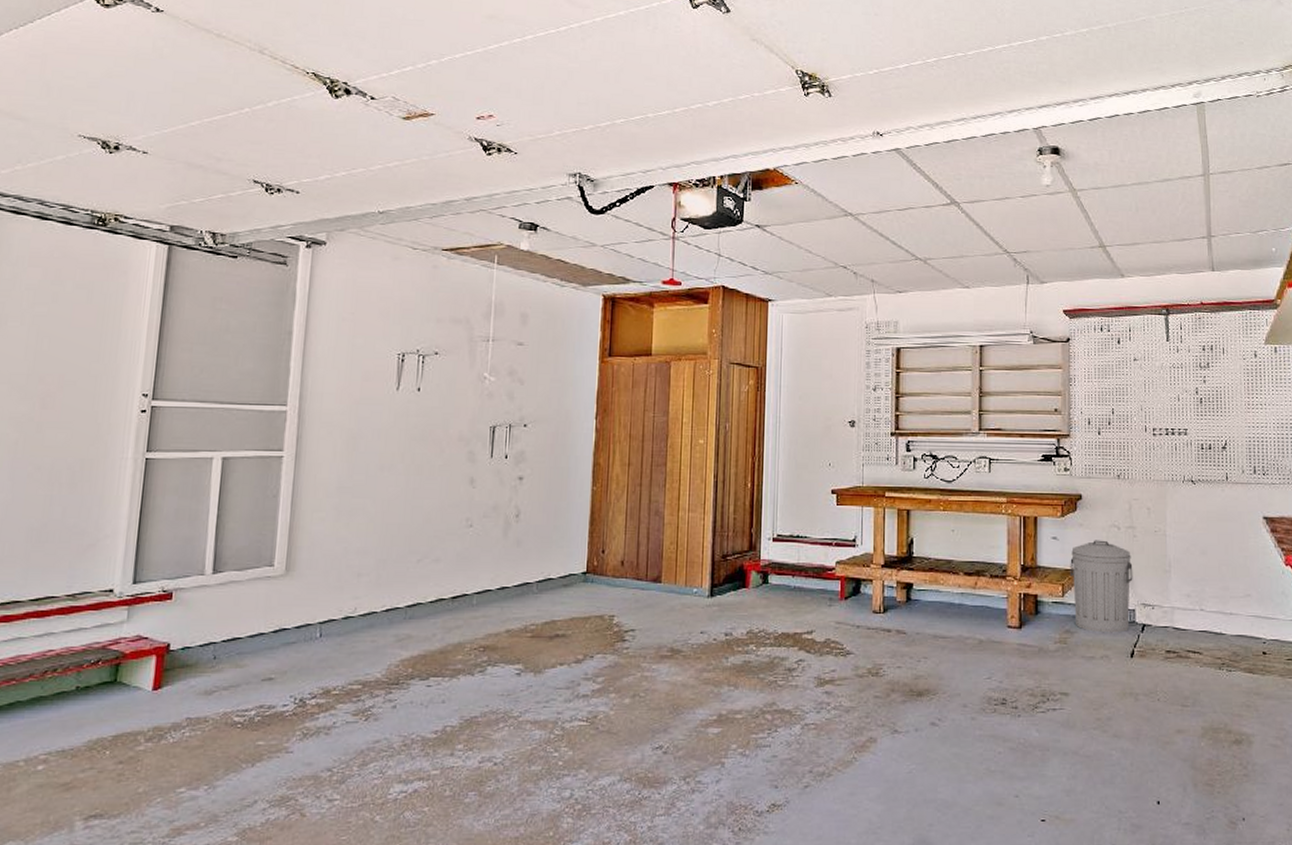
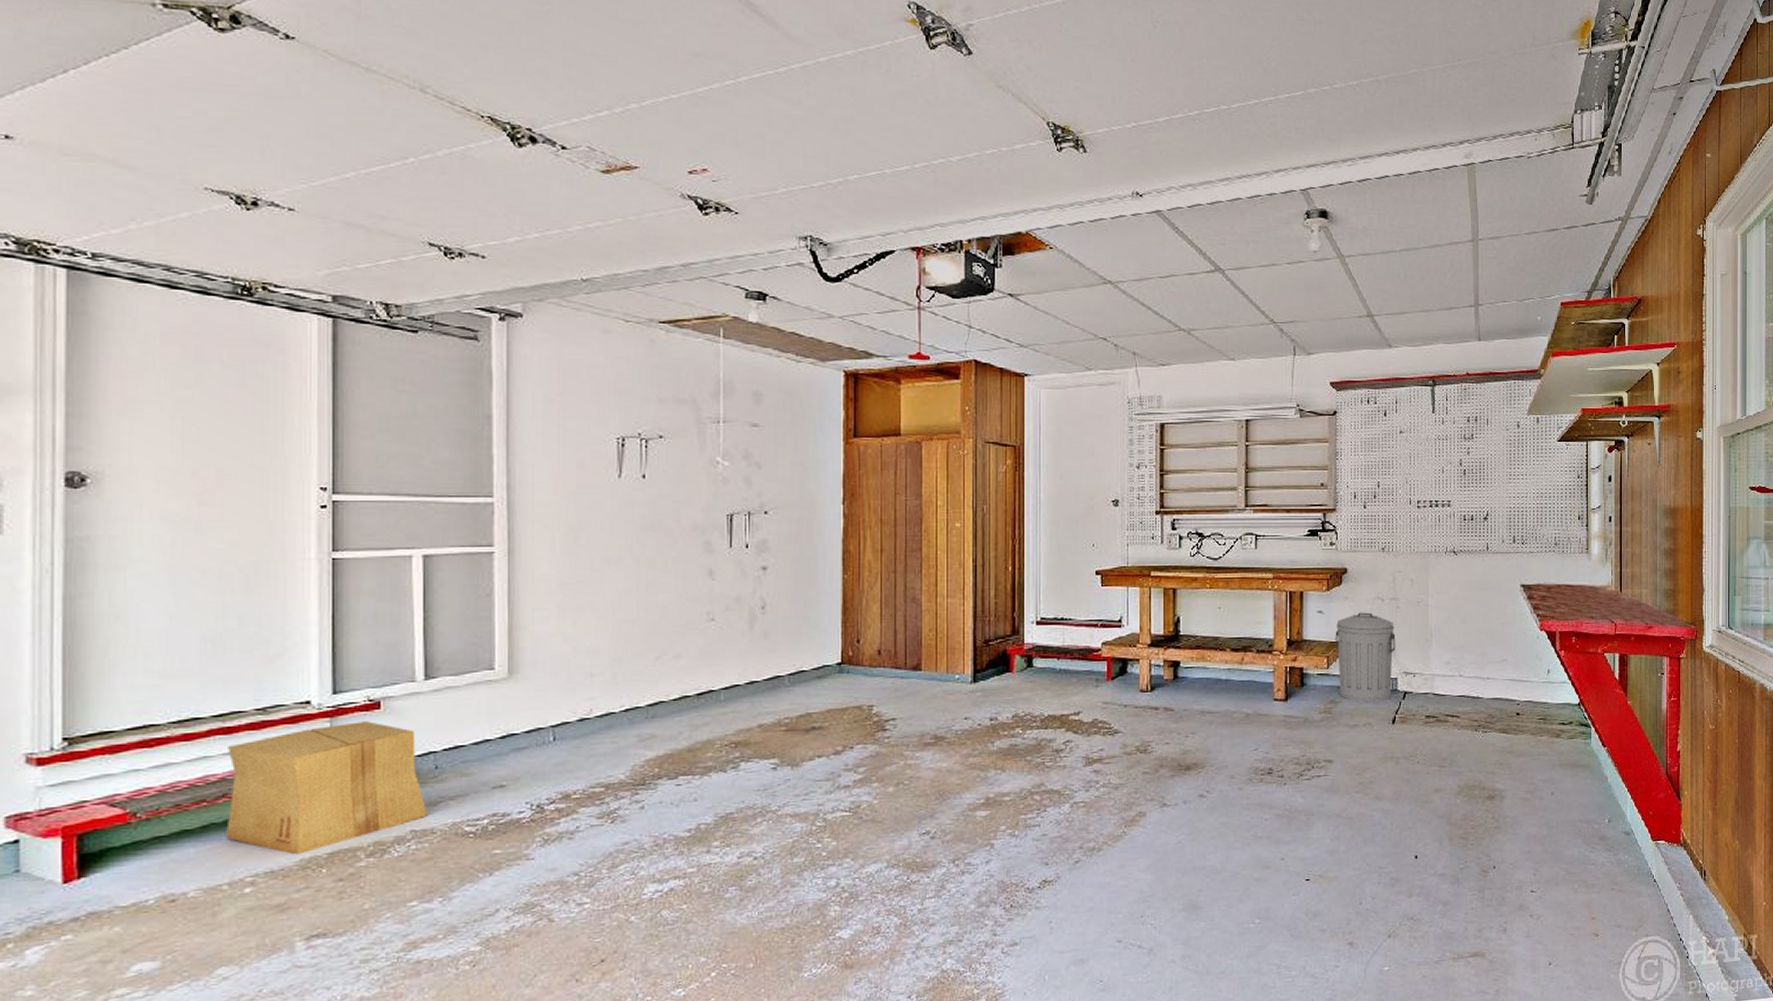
cardboard box: none [28,611,204,736] -> present [226,721,428,855]

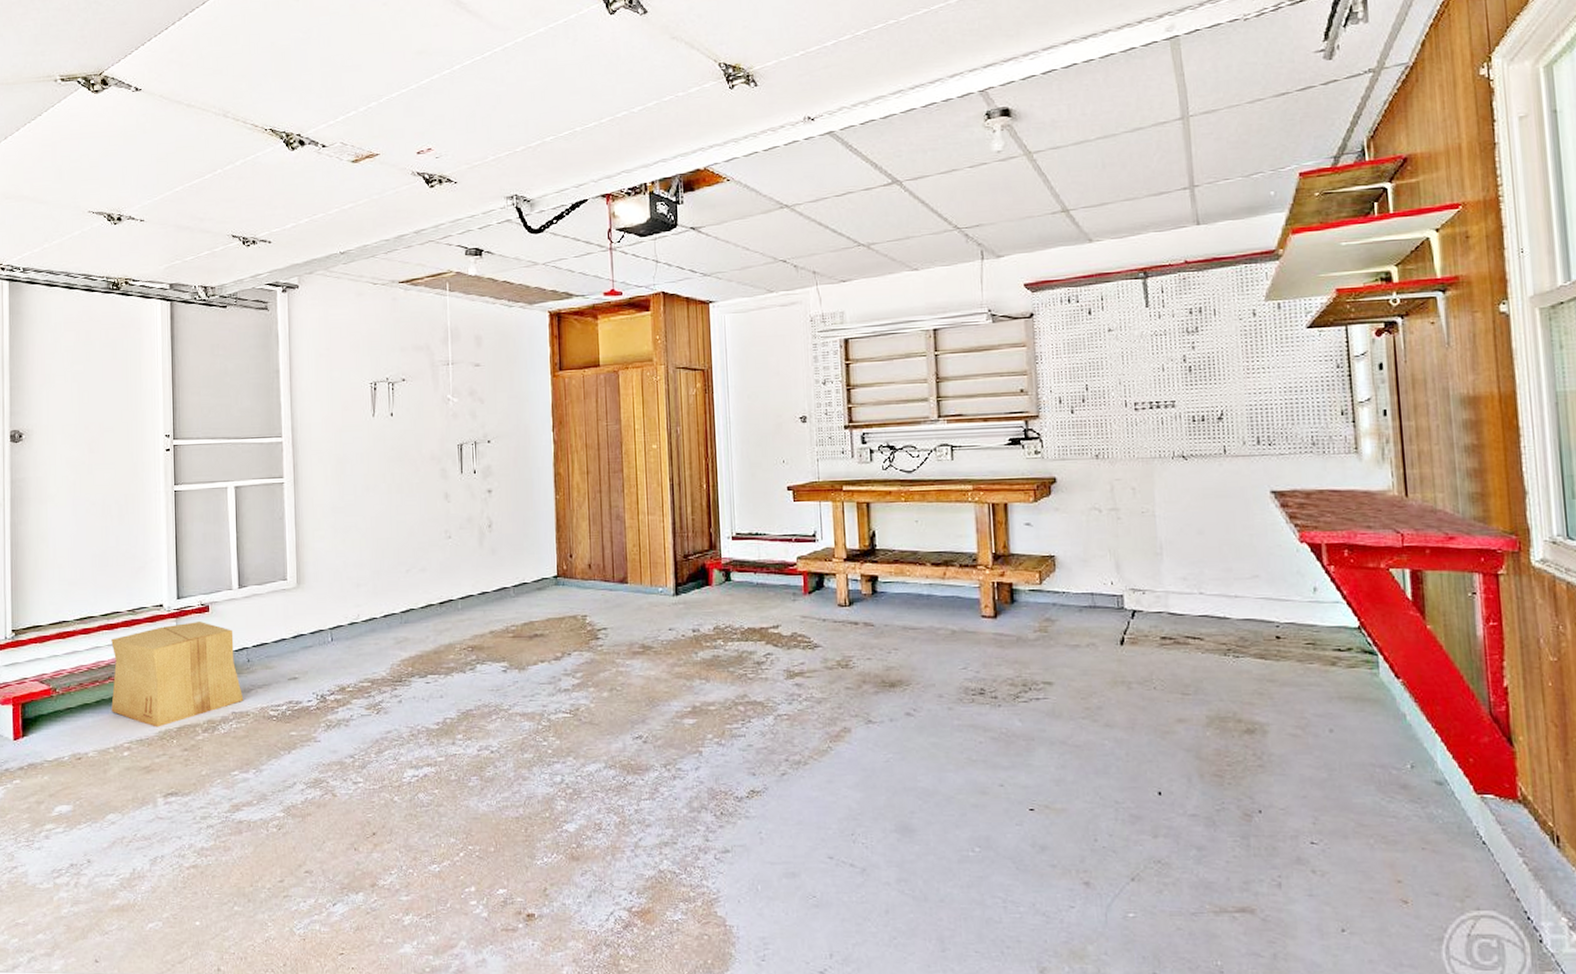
trash can: present [1335,612,1396,702] -> none [1046,524,1119,621]

